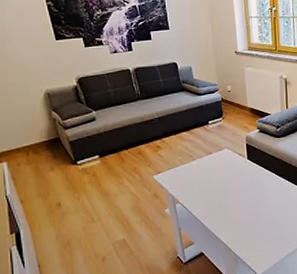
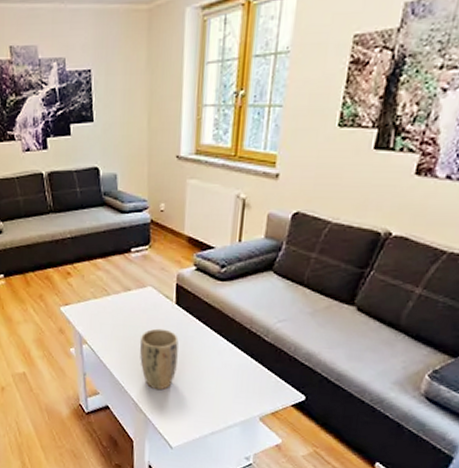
plant pot: none [223,180,255,230] -> present [139,328,179,390]

